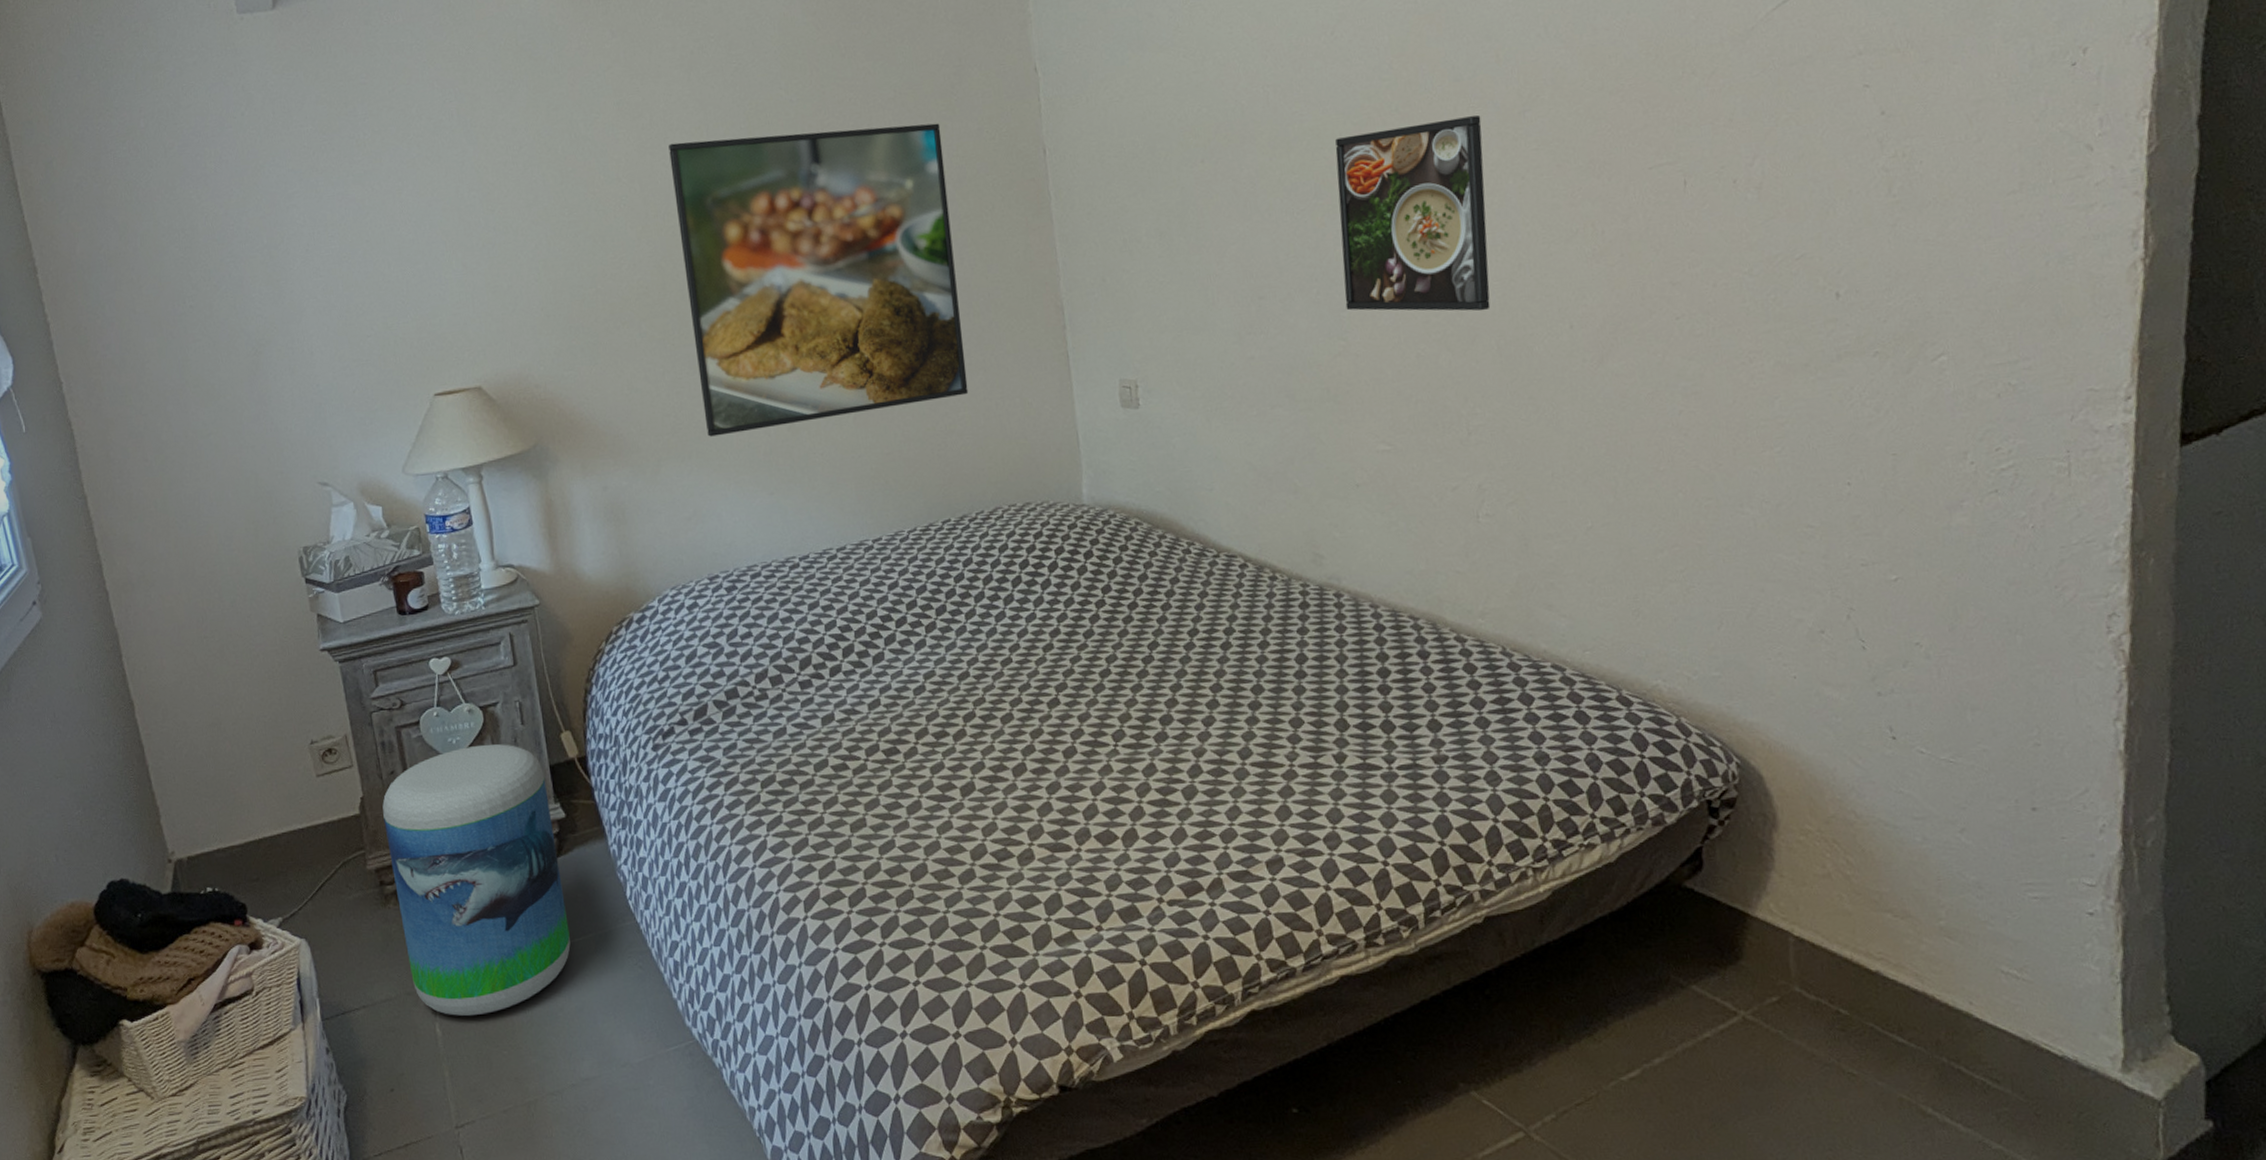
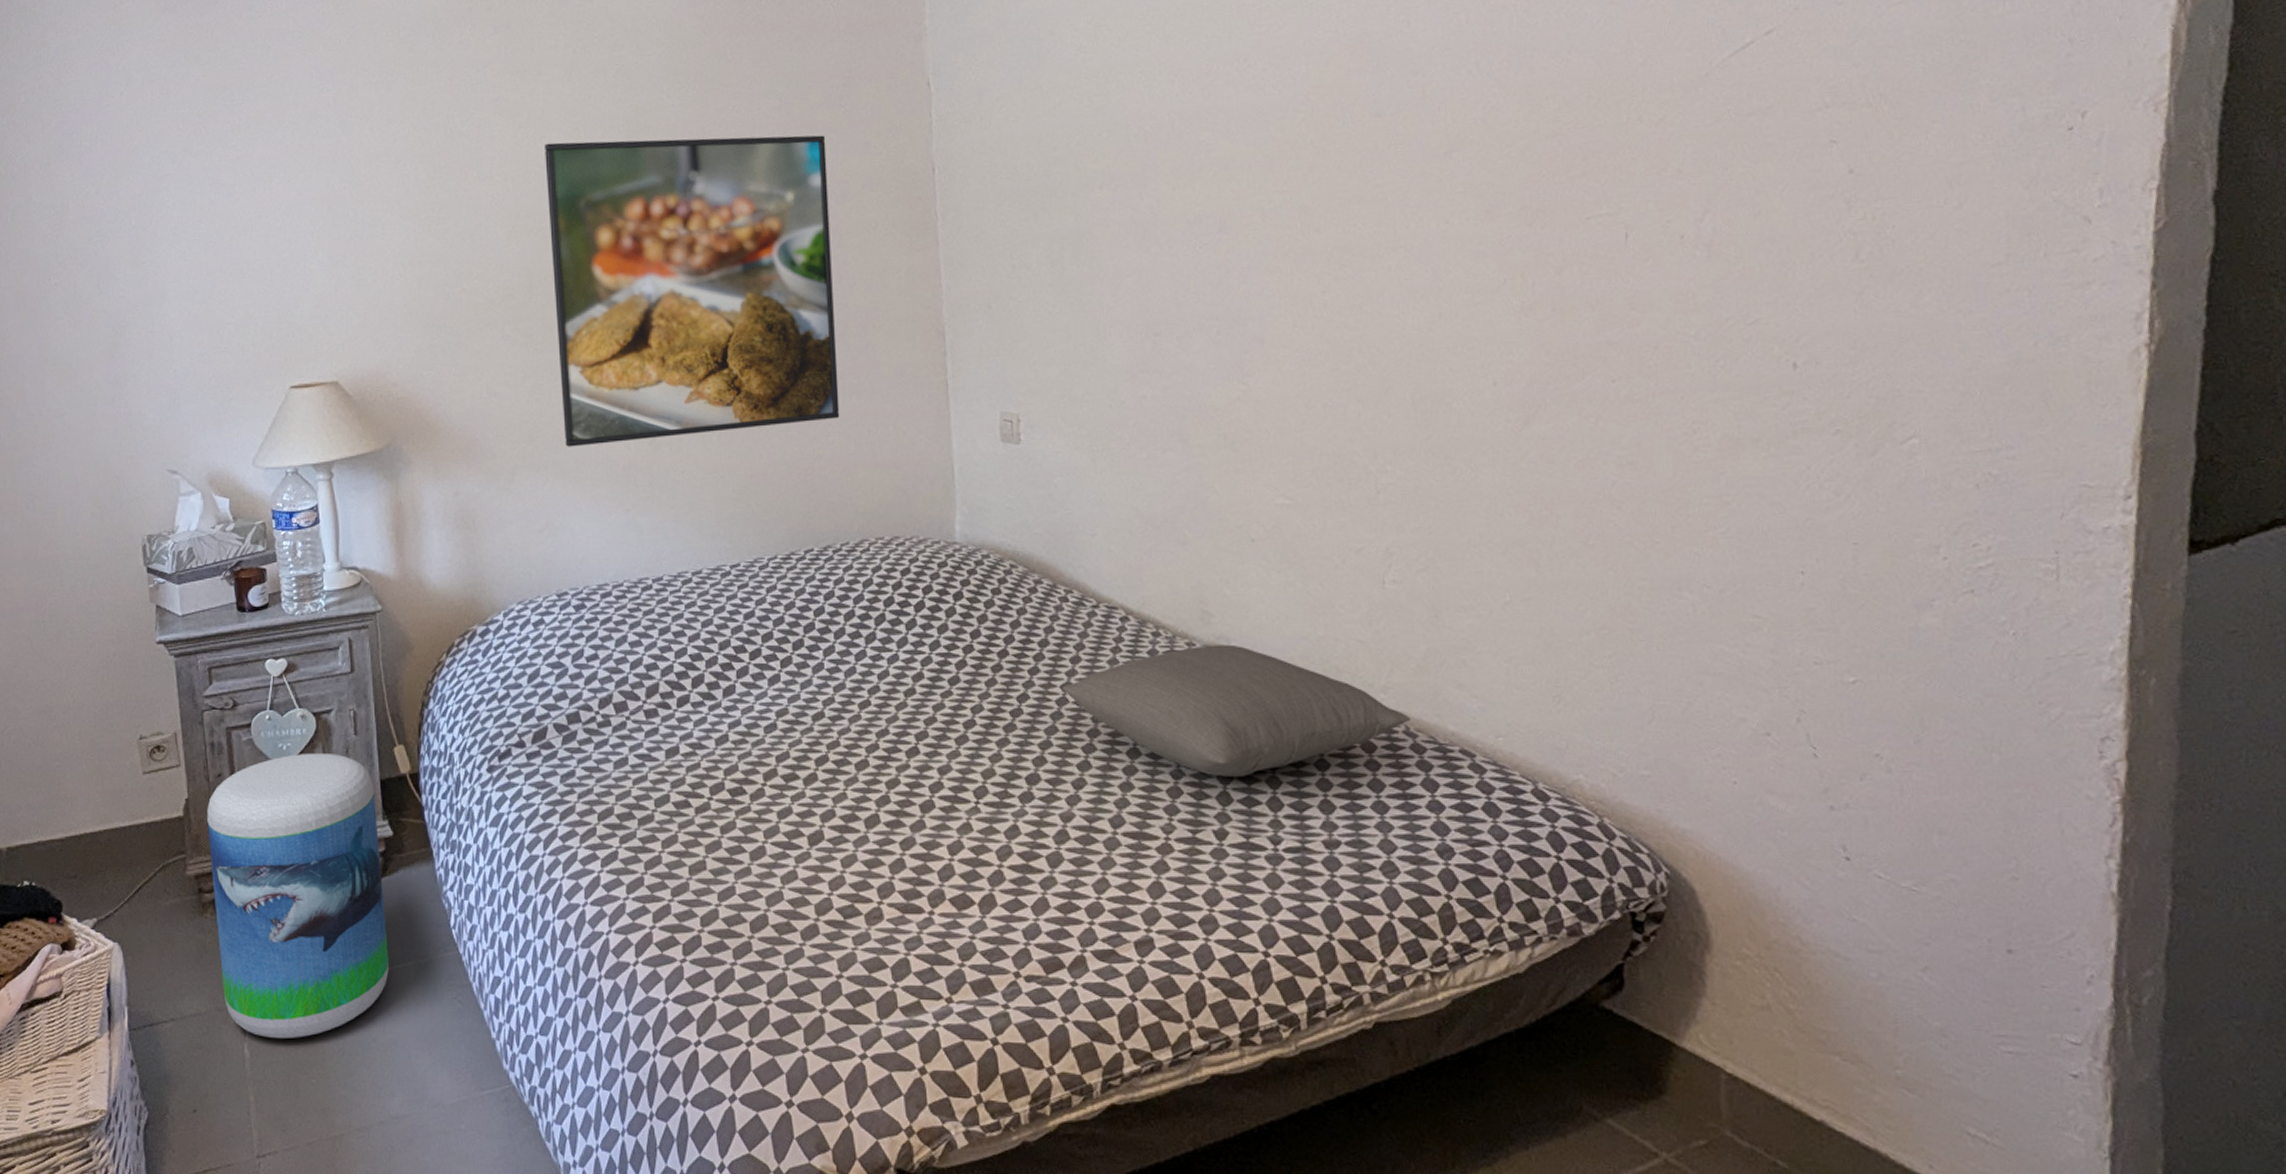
pillow: none [1189,583,1507,705] -> present [1063,644,1411,777]
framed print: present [1335,115,1491,311] -> none [1243,153,1406,362]

